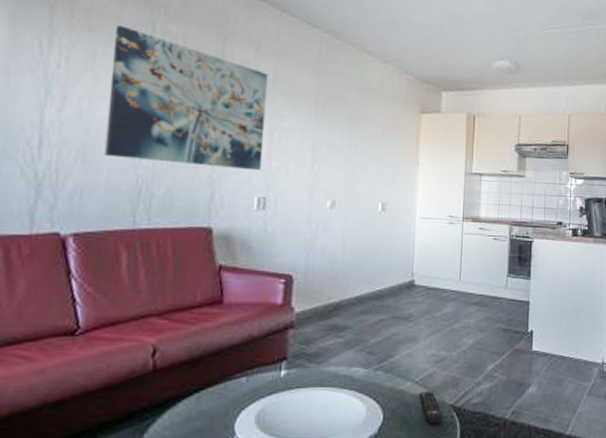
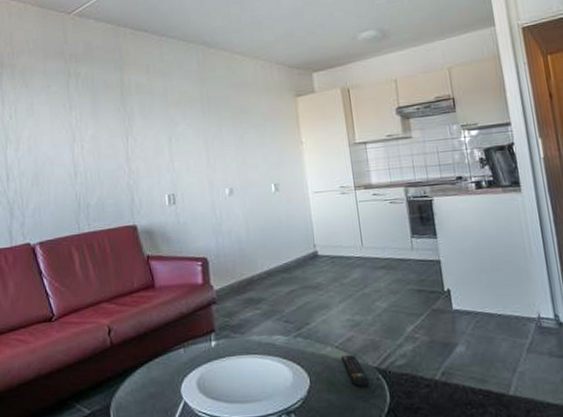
wall art: present [104,25,268,171] -> none [43,77,167,180]

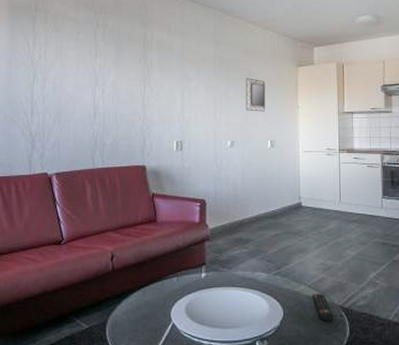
home mirror: none [238,115,265,153] -> present [245,78,266,112]

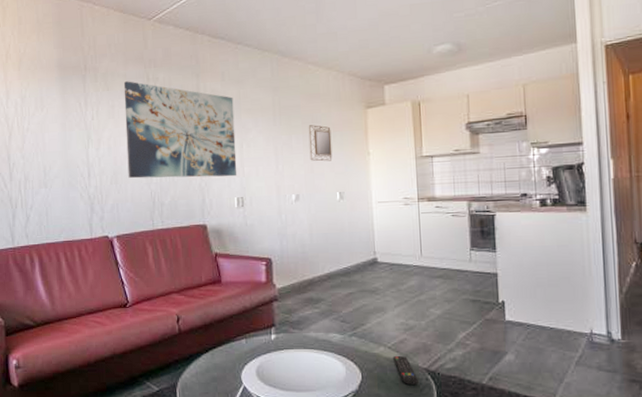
wall art: none [72,25,178,122] -> present [123,81,237,179]

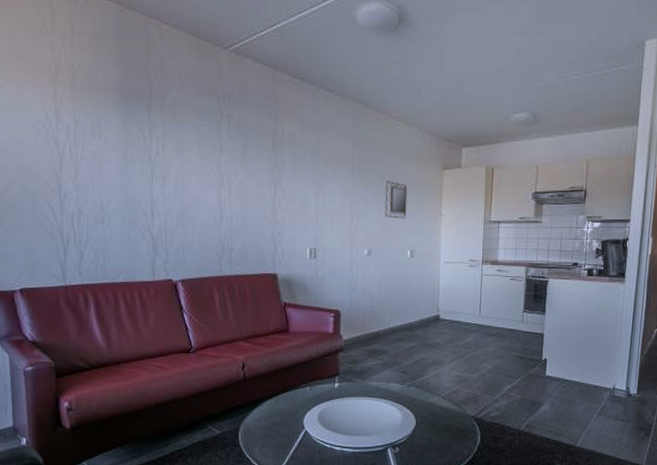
wall art: present [123,81,237,179] -> none [194,115,312,227]
remote control: present [393,355,418,384] -> none [445,404,466,430]

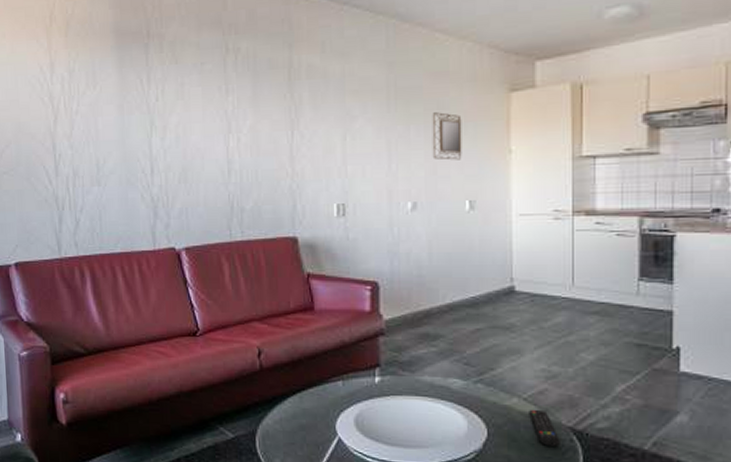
remote control: none [445,404,466,430] -> present [529,409,560,446]

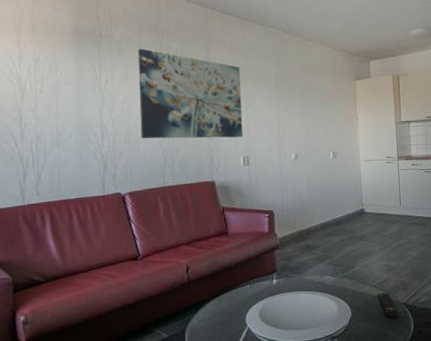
wall art: none [196,52,338,178] -> present [137,49,243,139]
home mirror: present [432,112,462,161] -> none [306,93,327,125]

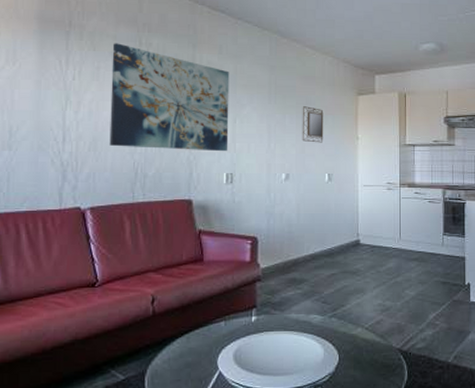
home mirror: none [306,93,327,125] -> present [302,106,324,143]
remote control: present [378,292,399,318] -> none [369,336,392,365]

